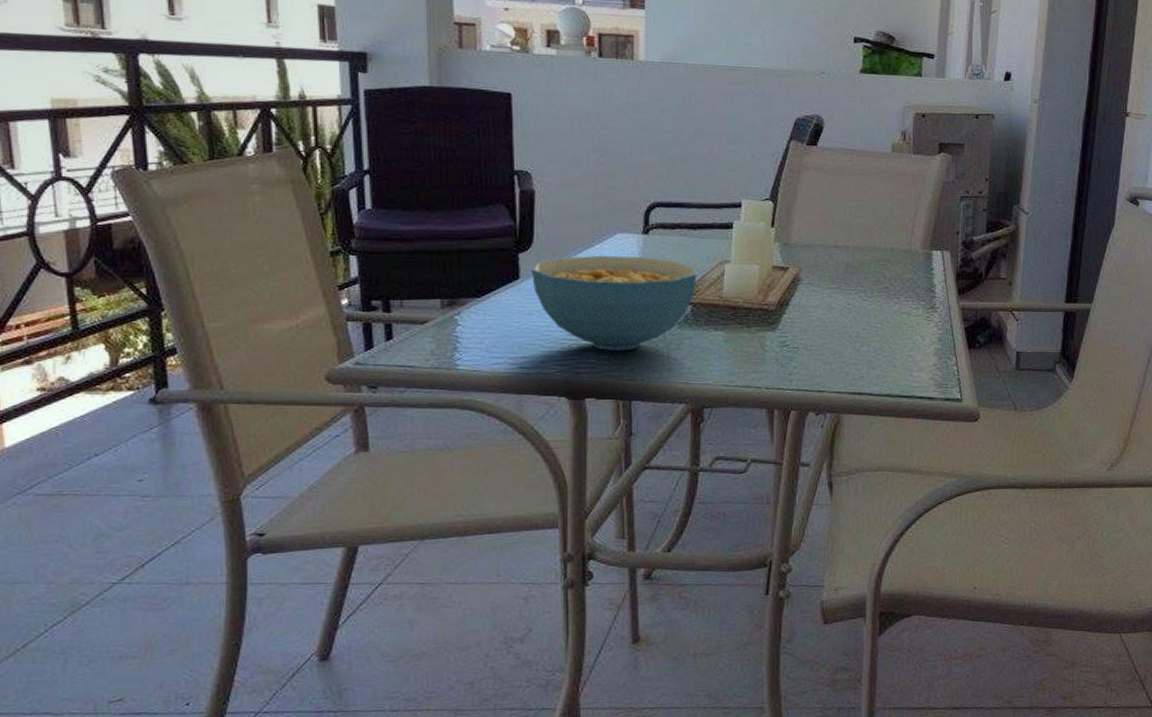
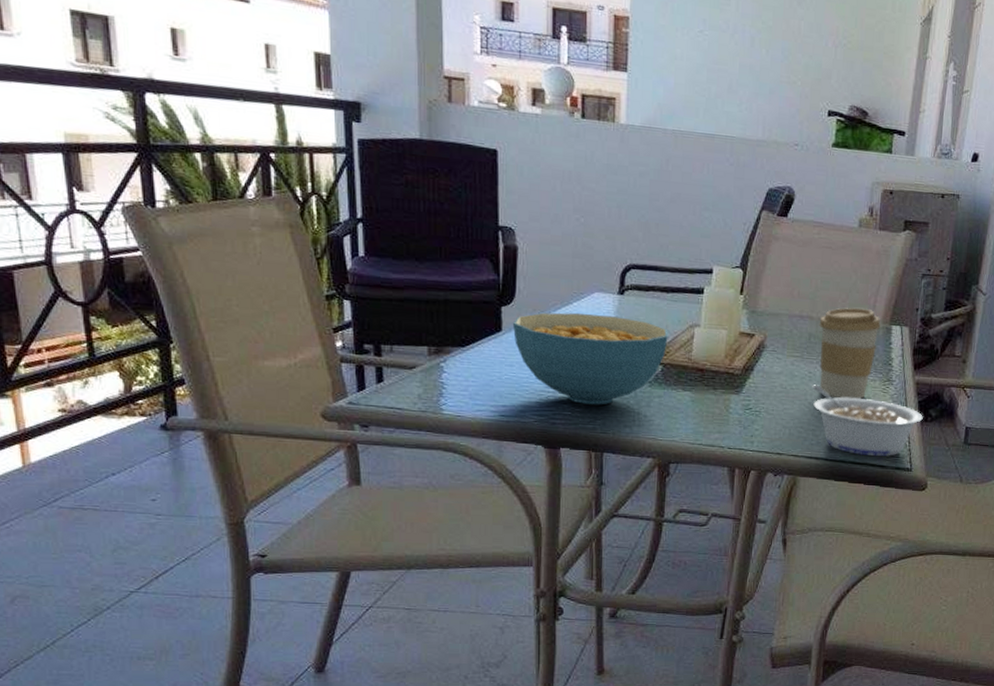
legume: none [852,316,971,389] -> present [812,385,923,457]
coffee cup: none [856,234,921,330] -> present [819,307,881,400]

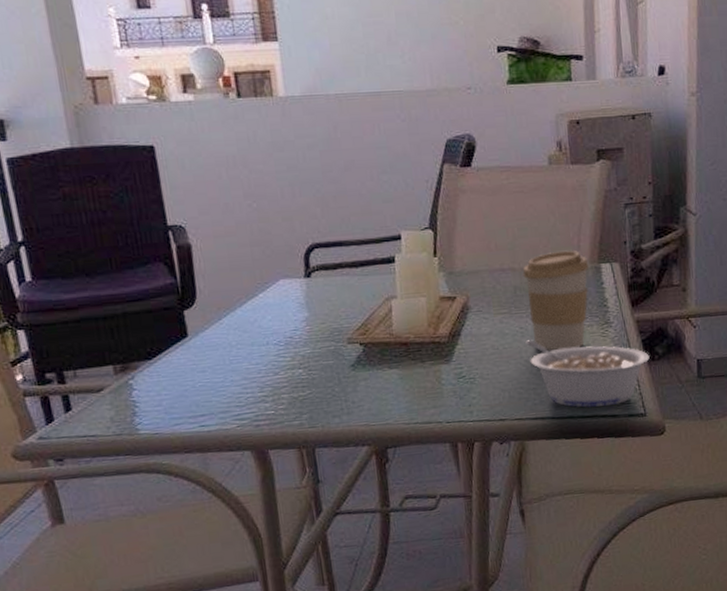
cereal bowl: present [512,312,668,405] -> none [198,301,365,401]

